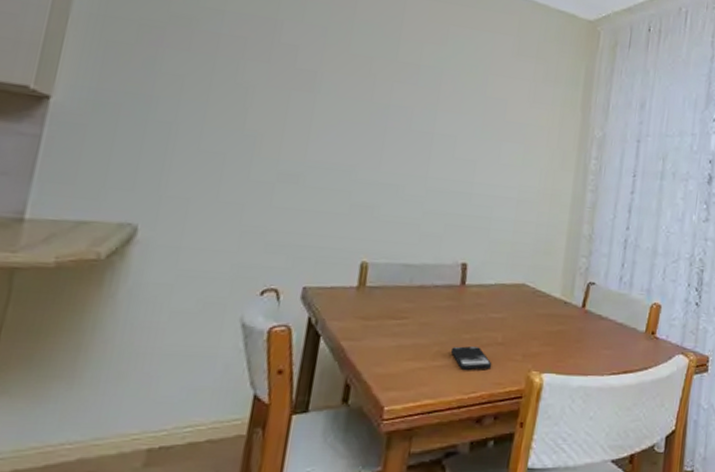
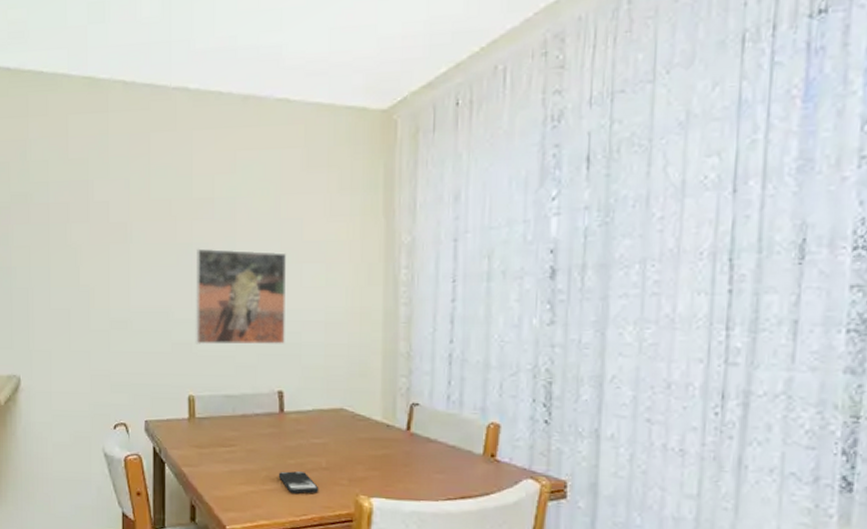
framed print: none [378,111,488,217] -> present [195,248,287,345]

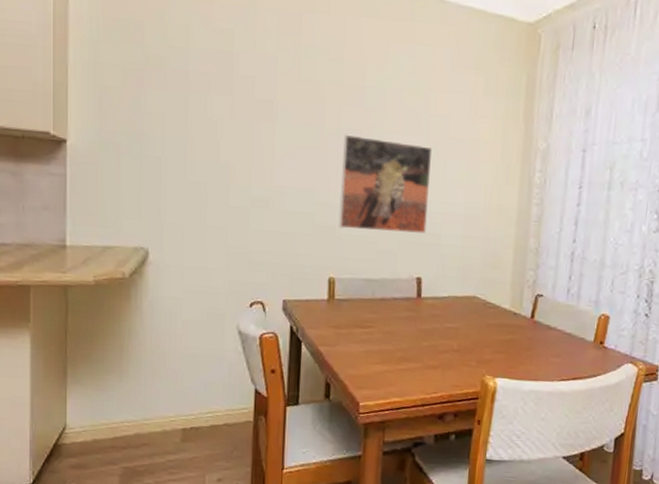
smartphone: present [278,471,319,494] -> none [412,352,450,374]

